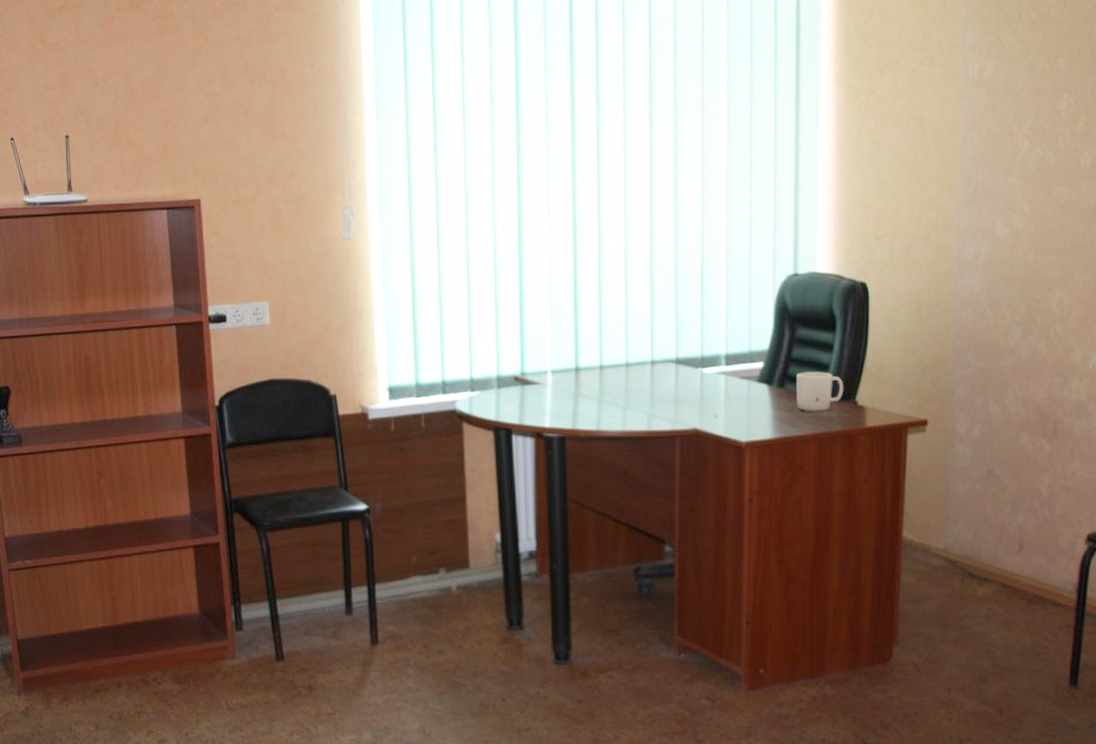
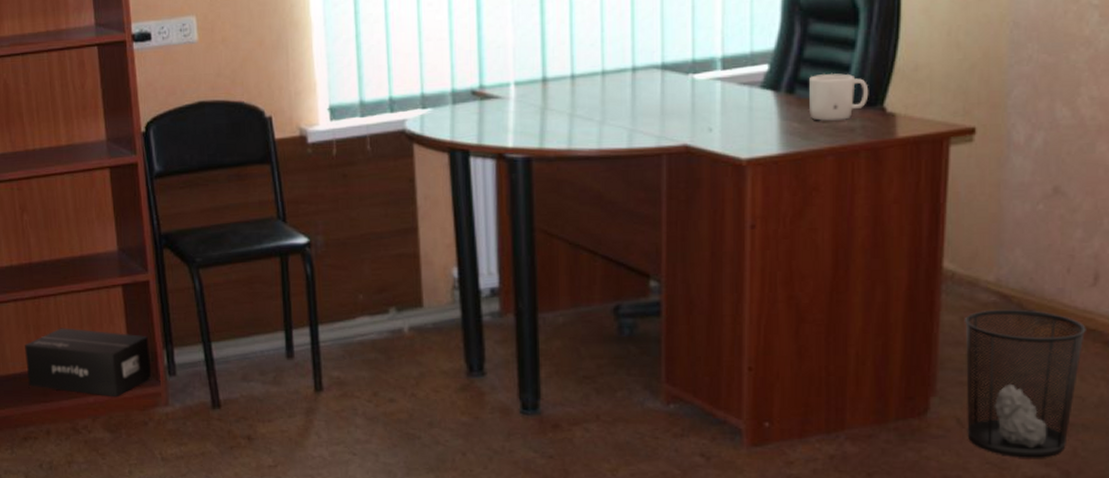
box: none [97,586,220,651] -> present [24,328,152,397]
waste bin: none [920,572,1014,697] -> present [965,309,1086,458]

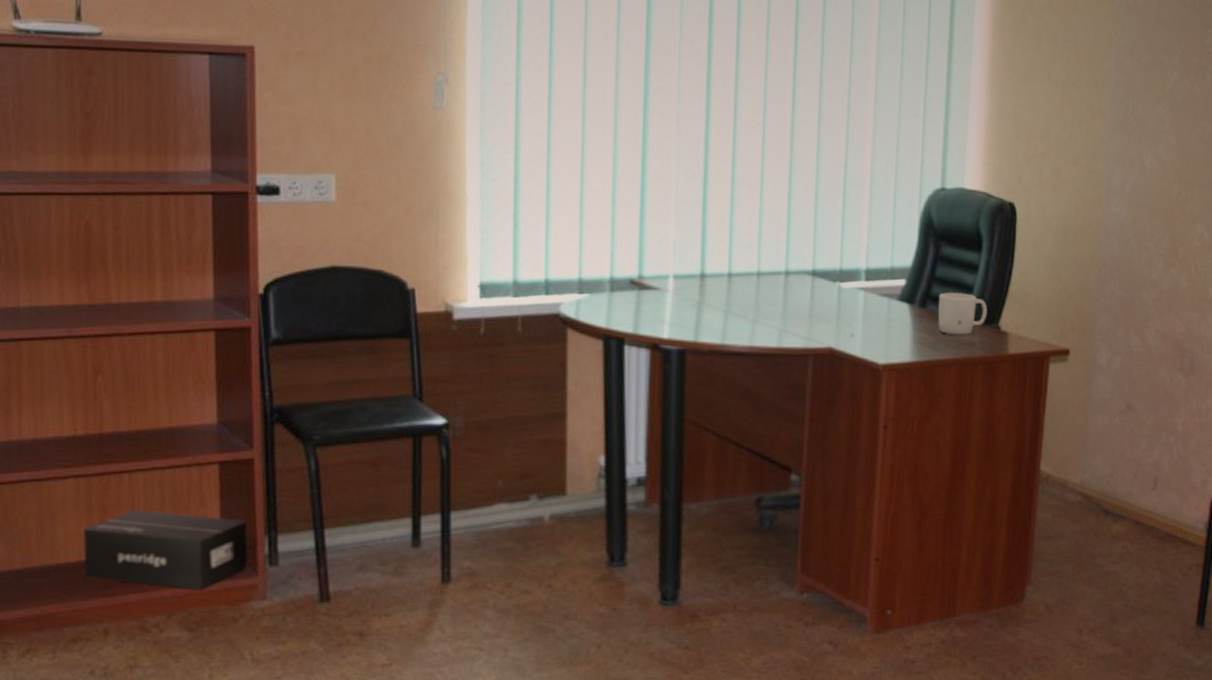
waste bin: present [965,309,1086,458] -> none [1054,508,1147,639]

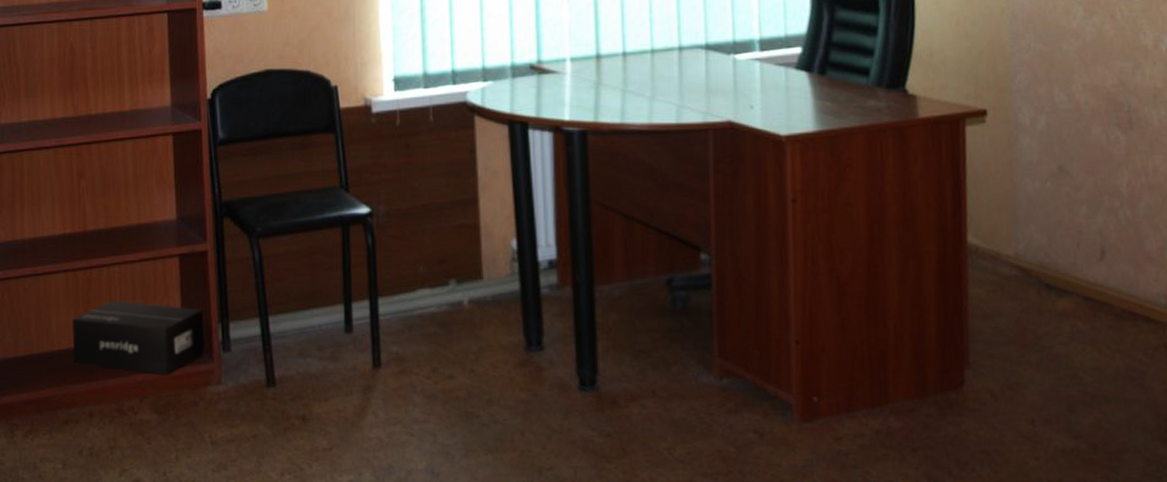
mug: present [937,292,988,336] -> none [838,57,892,102]

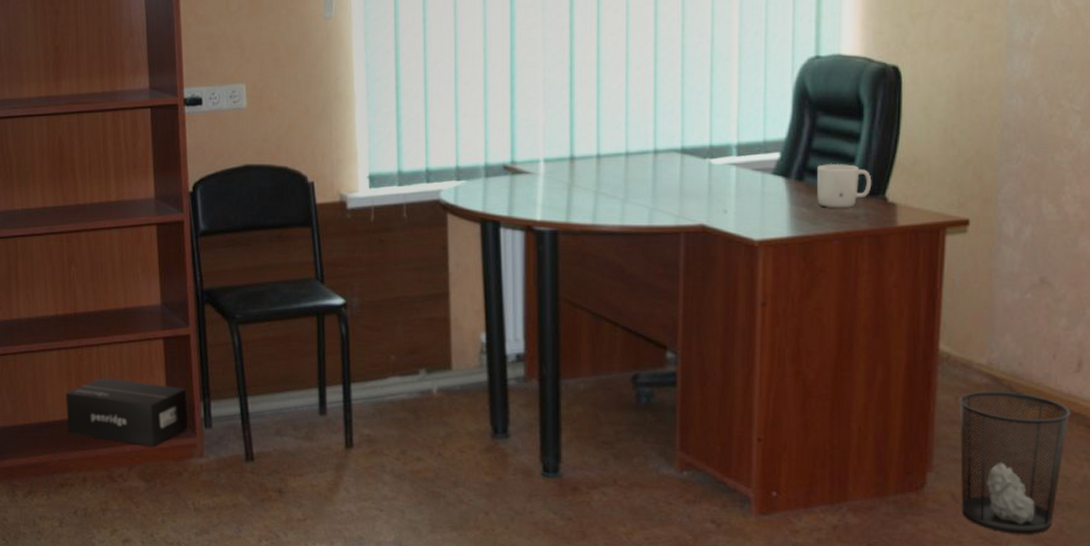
mug: none [838,57,892,102] -> present [816,164,872,209]
waste bin: none [990,282,1099,431] -> present [959,391,1071,534]

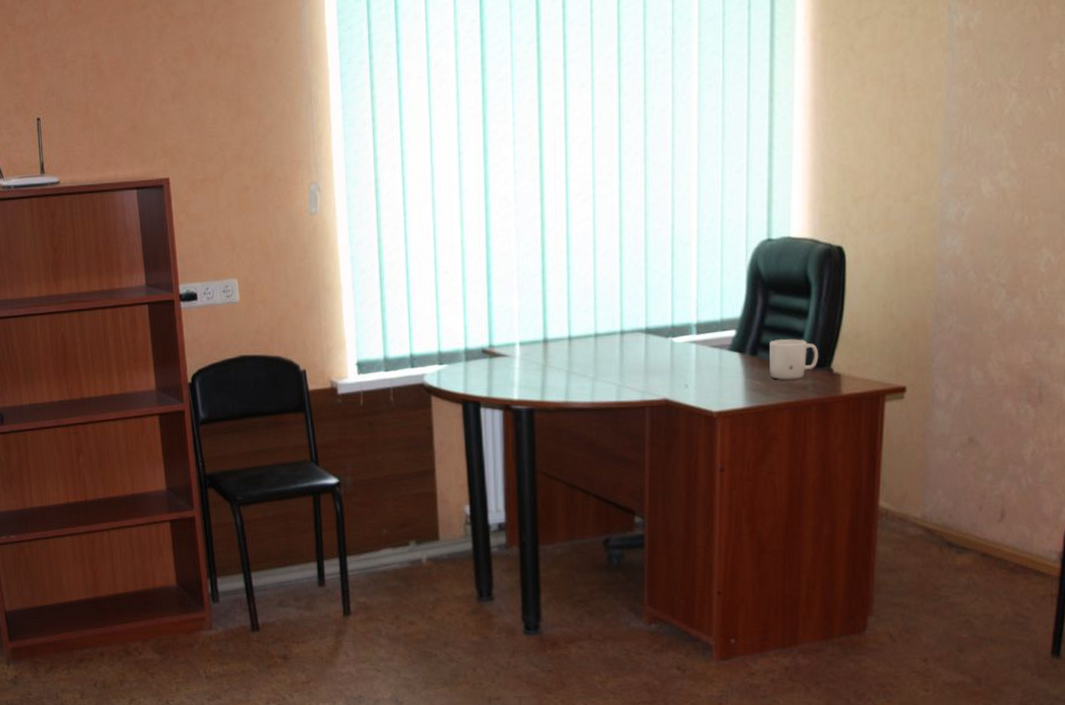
box: present [65,377,188,447] -> none [80,559,197,622]
waste bin: present [959,391,1071,534] -> none [897,541,994,667]

